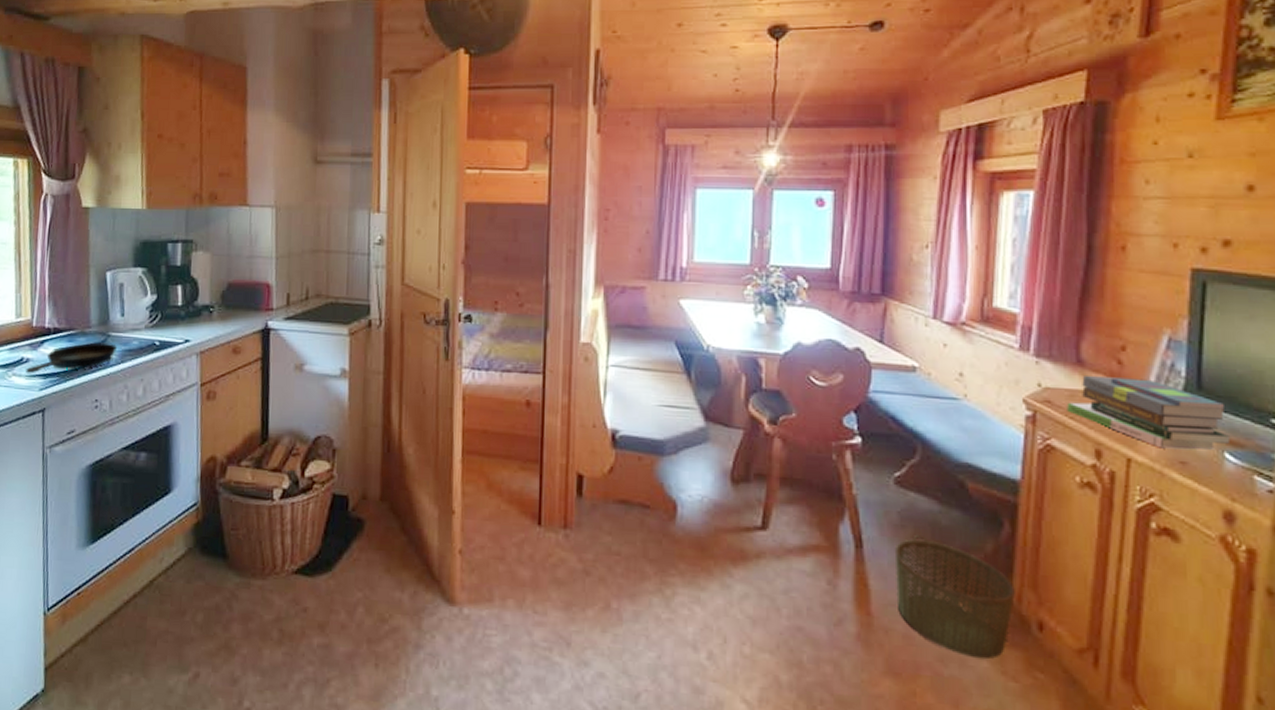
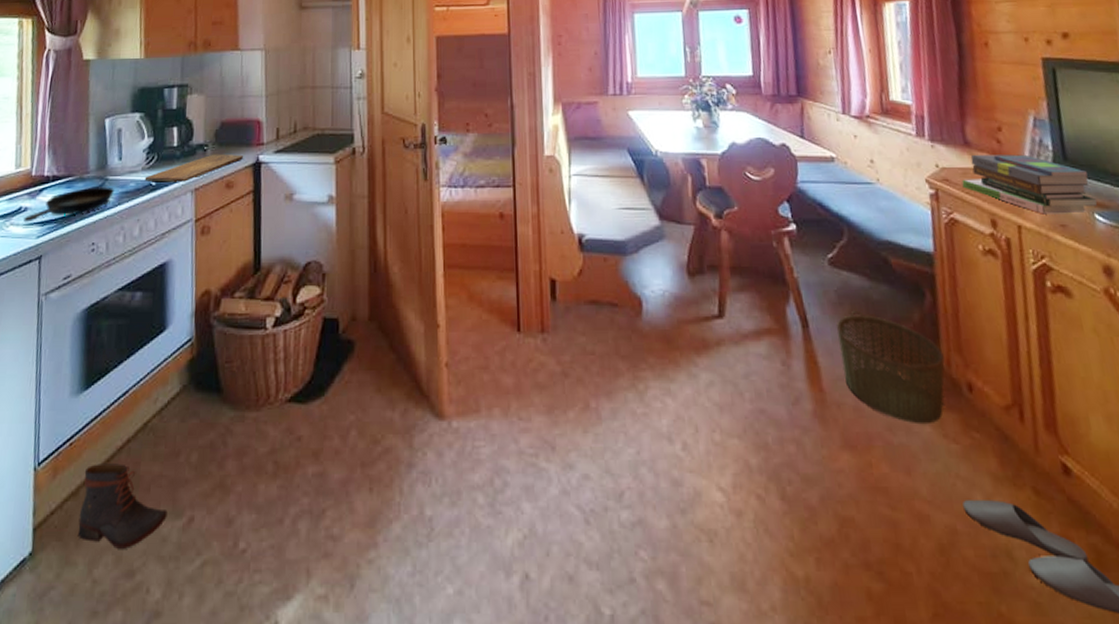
boot: none [87,614,174,696] -> present [78,463,168,549]
cutting board: none [148,316,252,344] -> present [144,153,244,182]

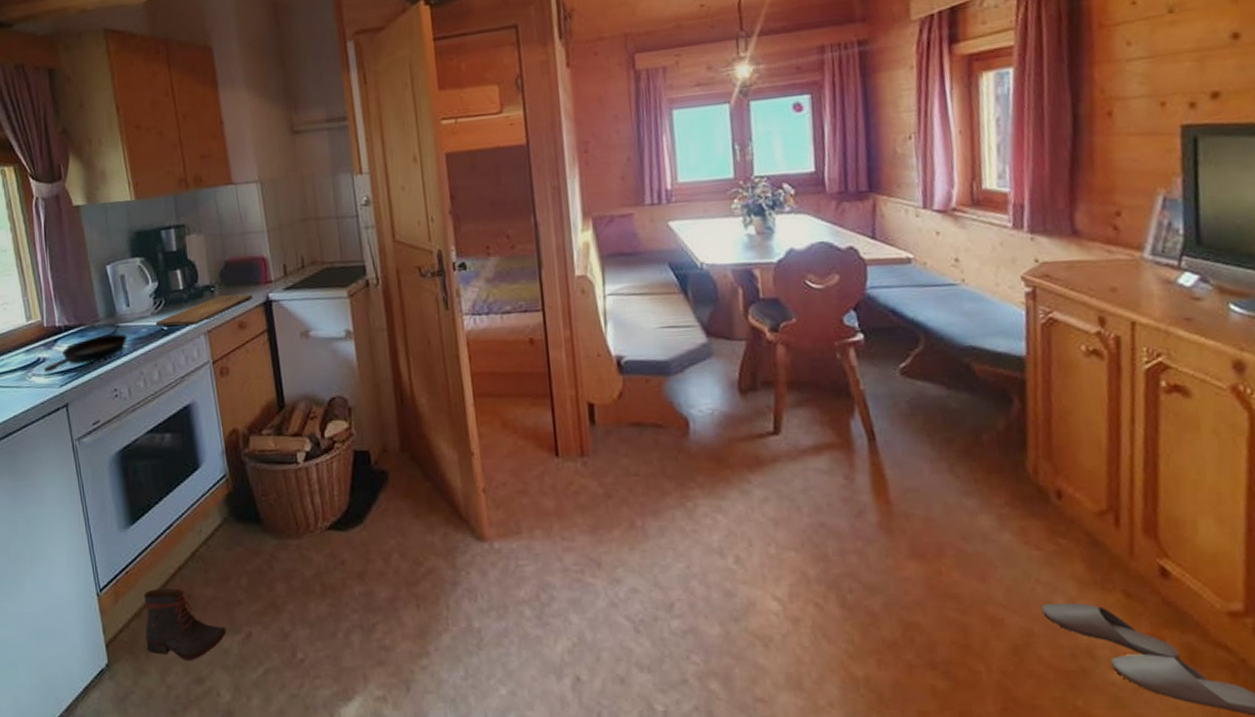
basket: present [836,311,945,425] -> none [907,422,1031,533]
books: present [961,154,1098,214] -> none [1065,241,1235,308]

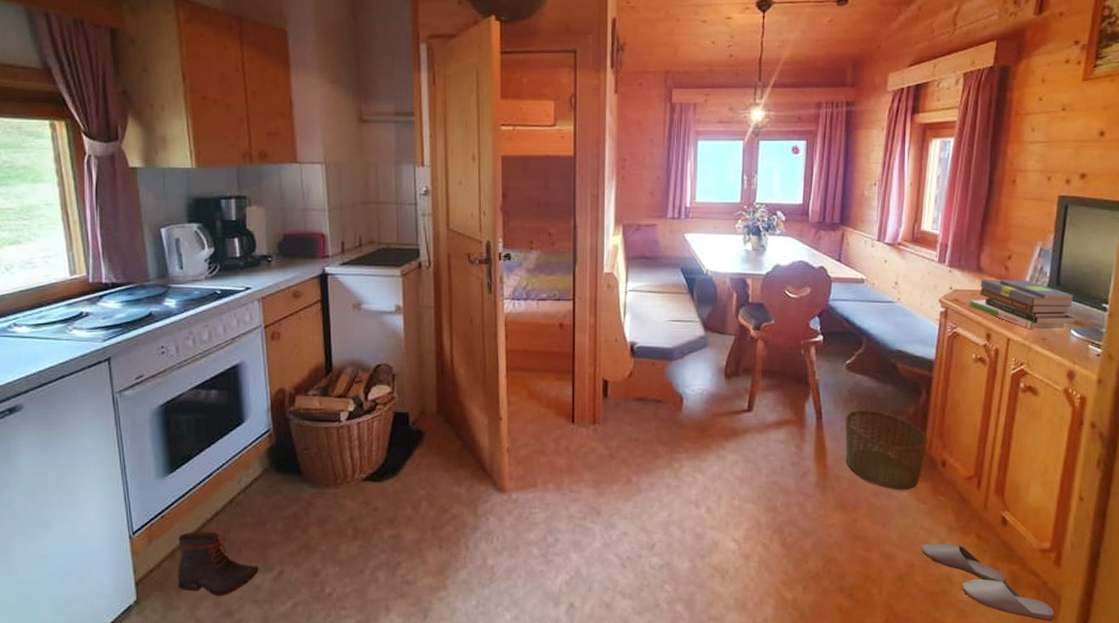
frying pan: present [43,333,128,373] -> none [85,294,179,327]
cutting board: present [155,294,253,326] -> none [209,265,310,291]
basket: none [907,422,1031,533] -> present [844,406,927,491]
books: none [1065,241,1235,308] -> present [969,278,1076,330]

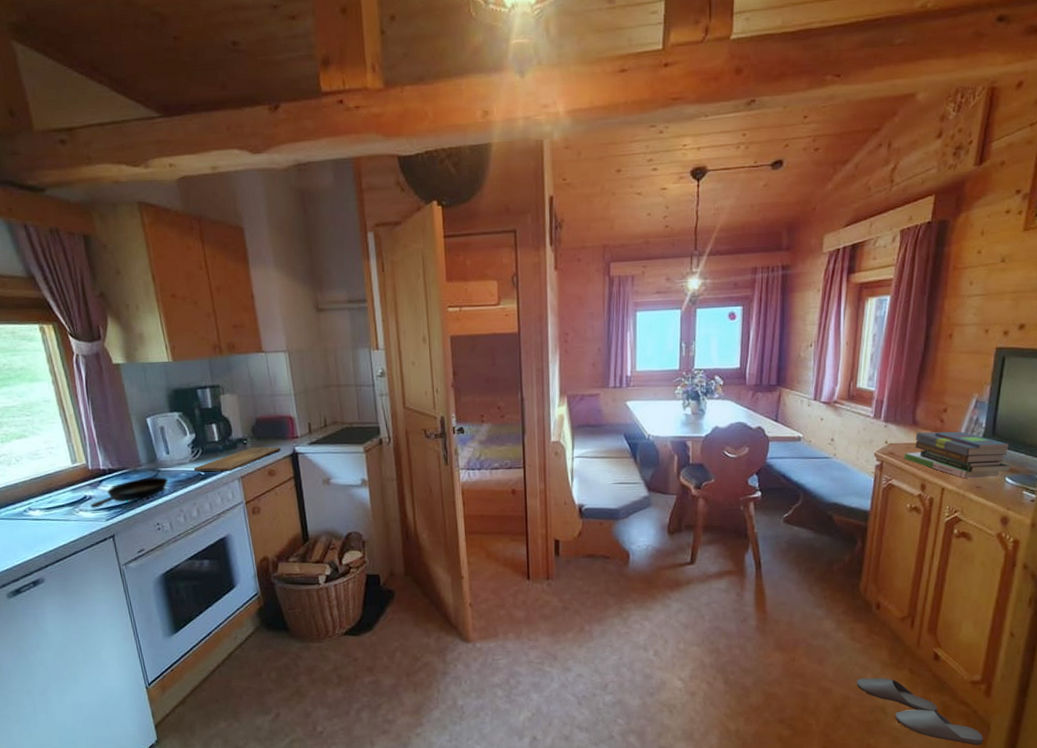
frying pan: none [85,294,179,327] -> present [89,477,169,509]
boot: present [177,531,259,596] -> none [187,681,259,735]
cutting board: none [209,265,310,291] -> present [193,446,282,472]
basket: present [844,406,927,491] -> none [782,556,863,632]

